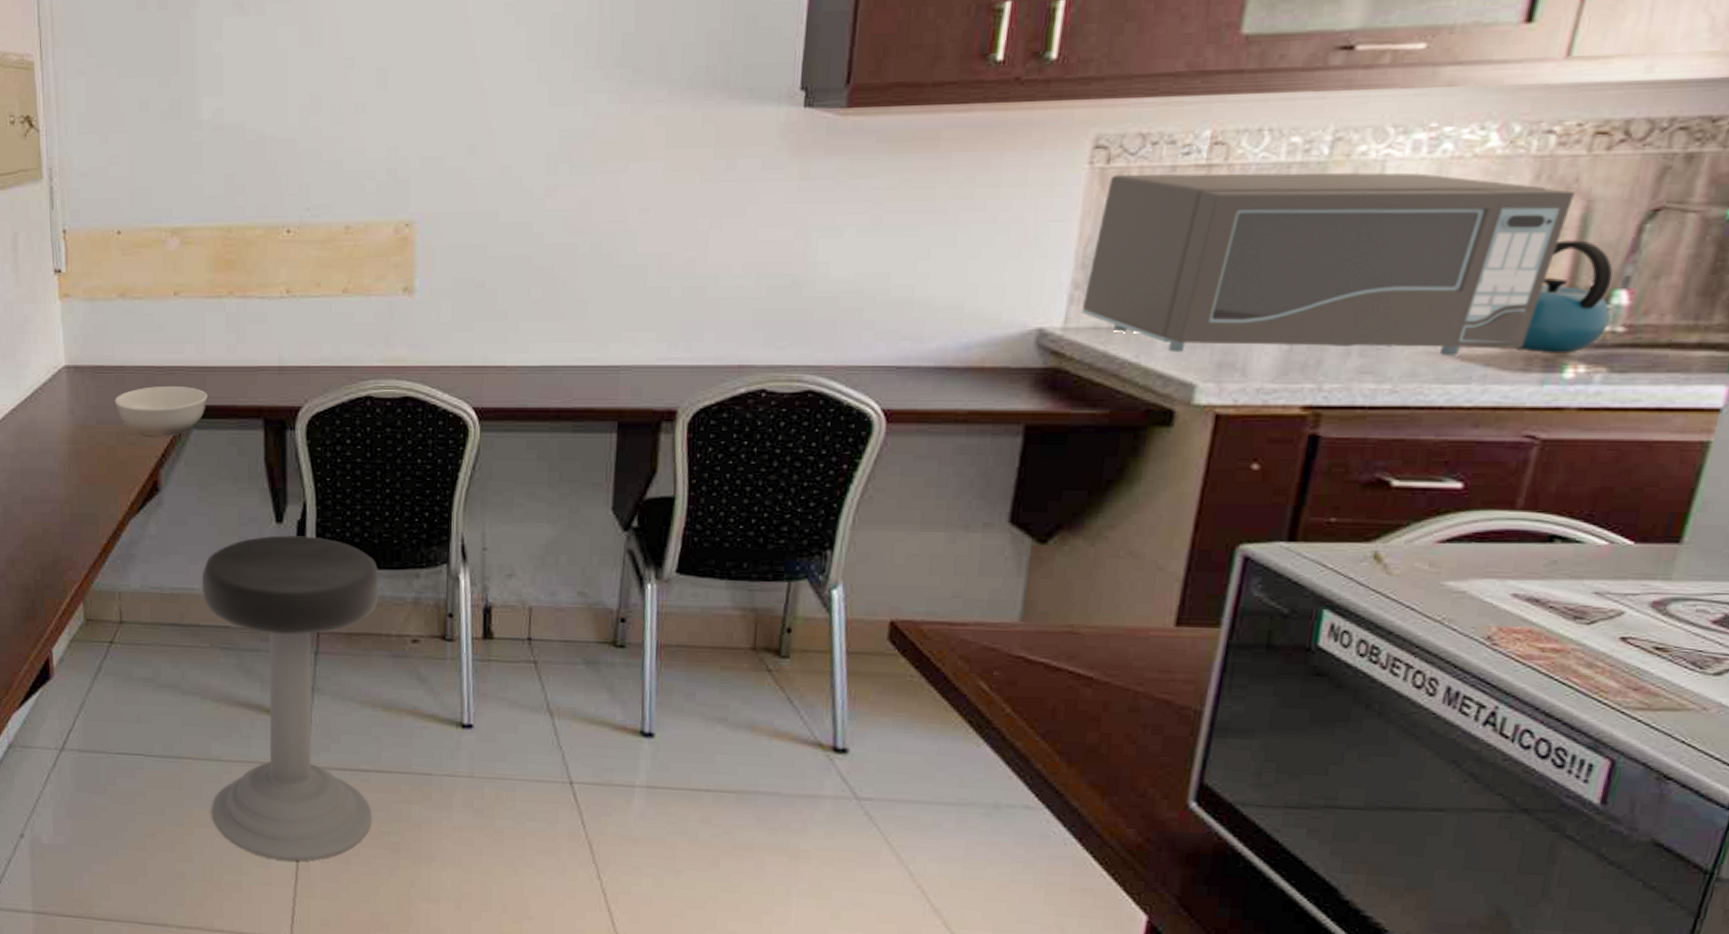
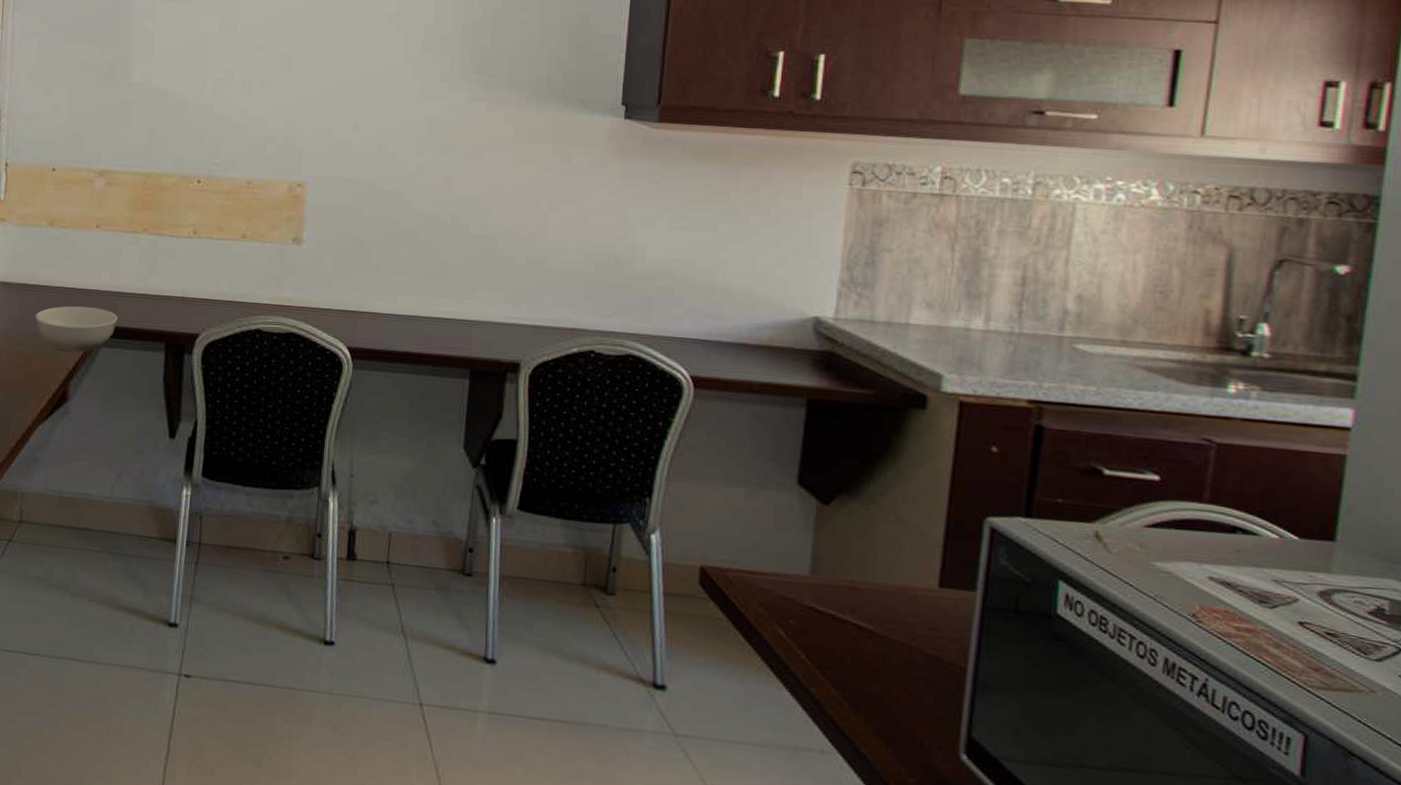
stool: present [201,535,379,861] -> none [87,449,258,770]
microwave: present [1081,172,1575,357] -> none [848,195,1219,368]
kettle: present [1513,240,1613,353] -> none [1187,279,1257,372]

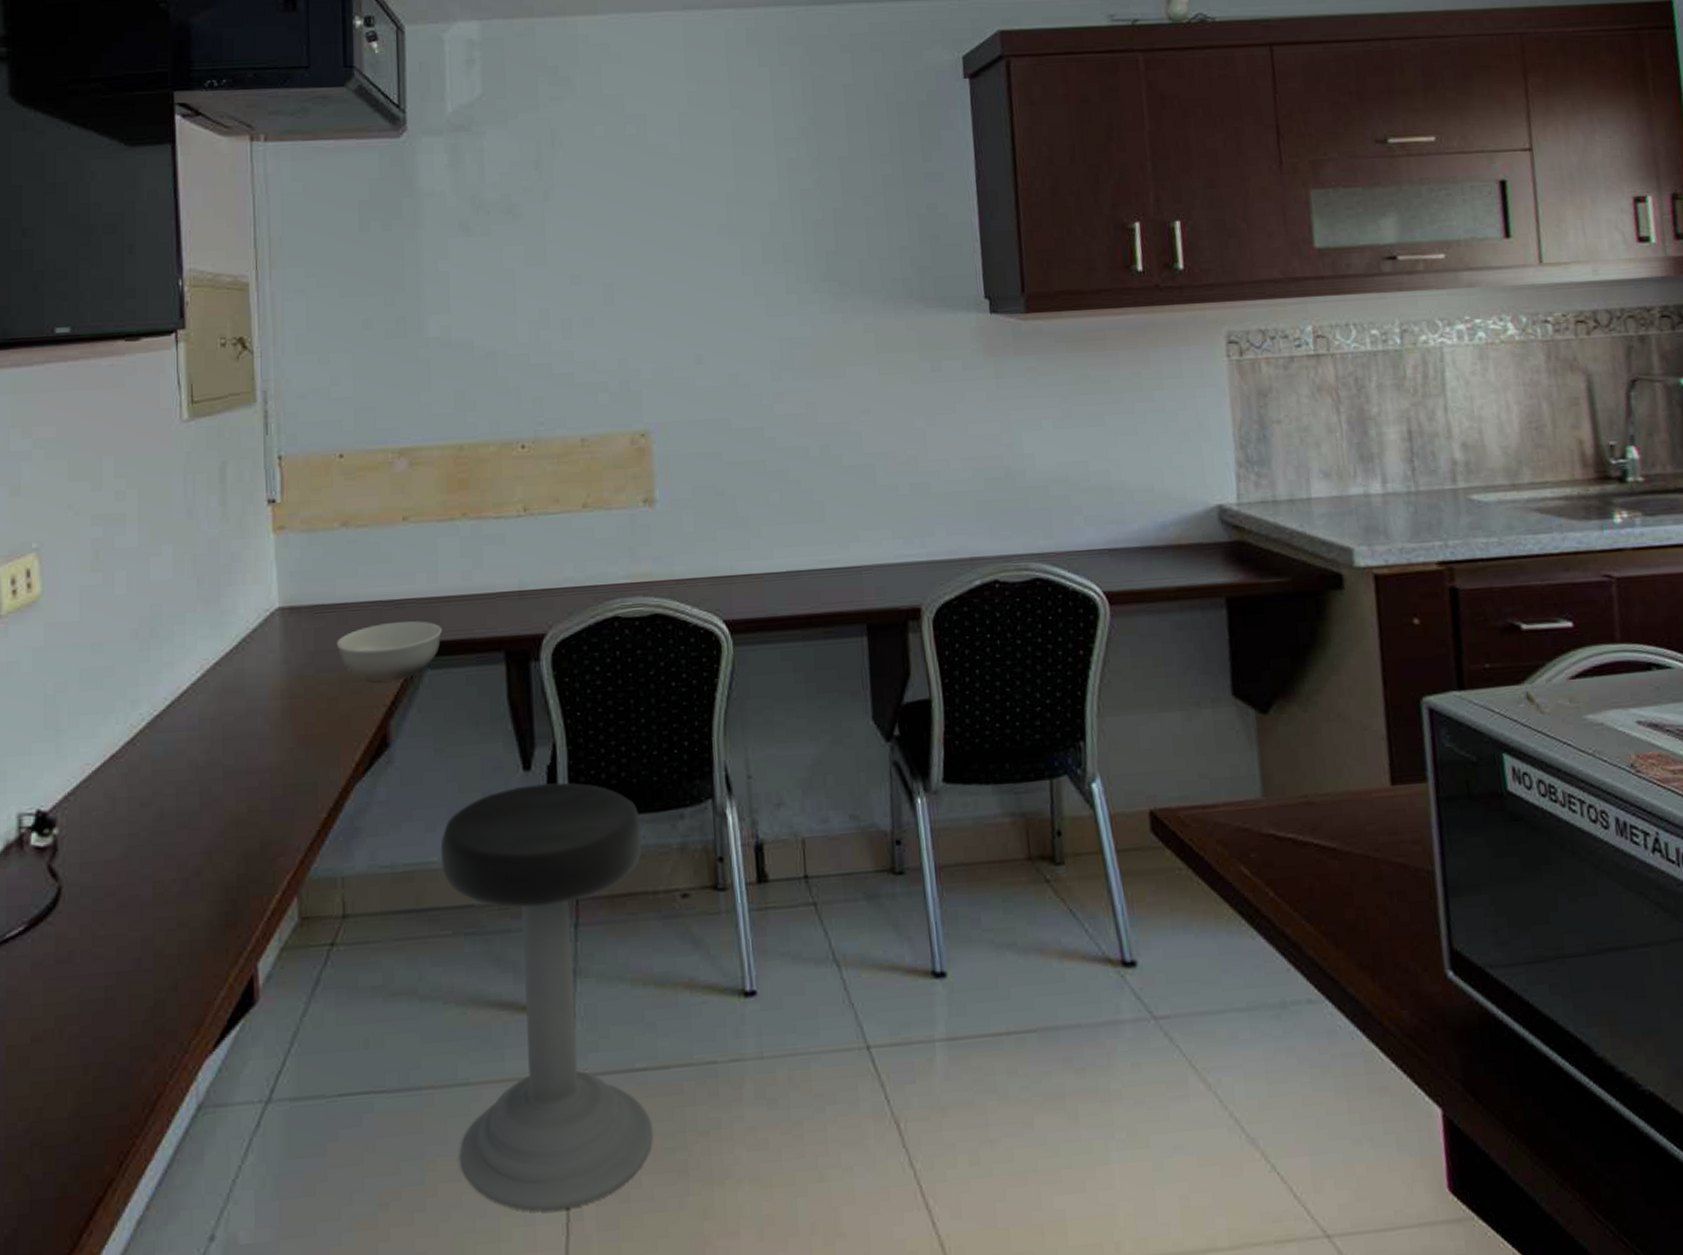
stool: none [87,449,258,770] -> present [440,782,654,1212]

